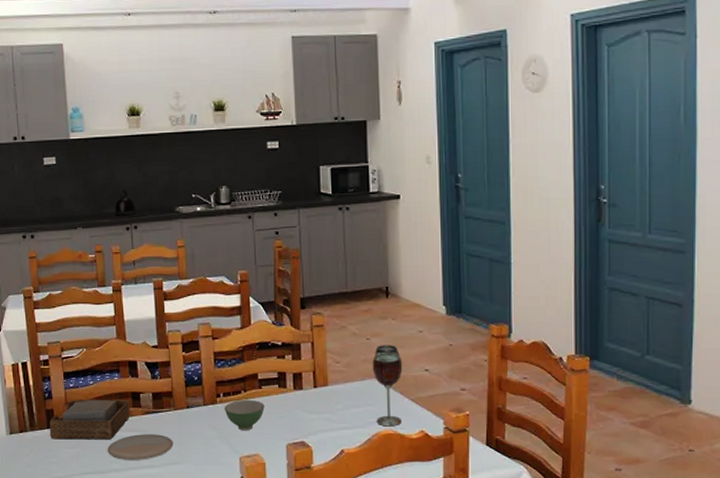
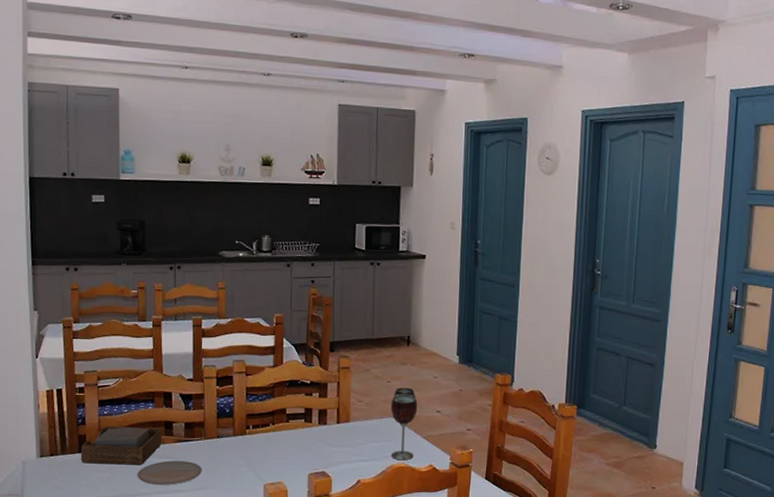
coffee maker: none [69,179,102,218] -> present [115,219,147,256]
kettle: present [114,189,137,216] -> none [159,231,181,256]
bowl: present [224,399,265,431] -> none [252,432,291,461]

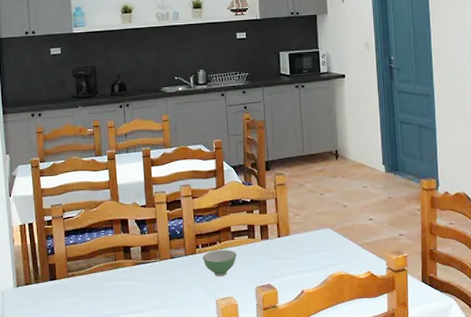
napkin holder: present [80,426,162,465] -> none [51,252,122,290]
plate: present [137,460,202,485] -> none [102,282,159,306]
kettle: none [159,231,181,256] -> present [110,73,129,96]
bowl: none [252,432,291,461] -> present [202,249,237,277]
wineglass: present [390,387,418,461] -> none [326,199,351,269]

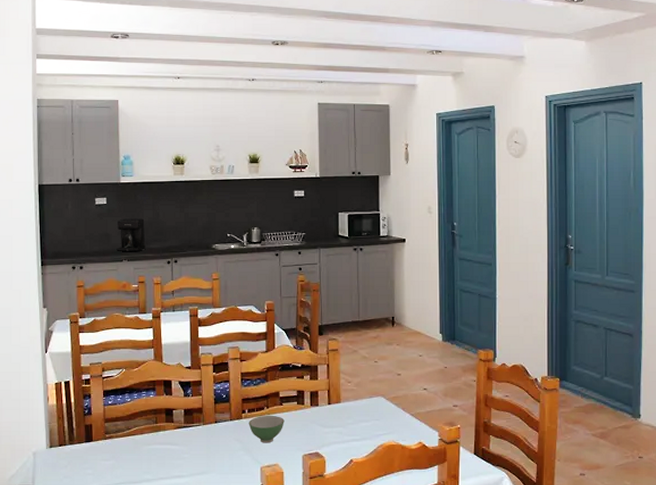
kettle: present [110,73,129,96] -> none [157,227,177,251]

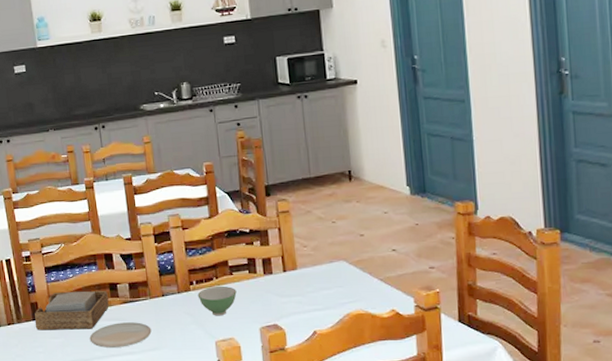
napkin holder: none [87,415,163,452] -> present [34,290,109,331]
coffee maker: present [116,218,146,252] -> none [39,83,71,122]
plate: none [140,447,202,471] -> present [89,322,152,348]

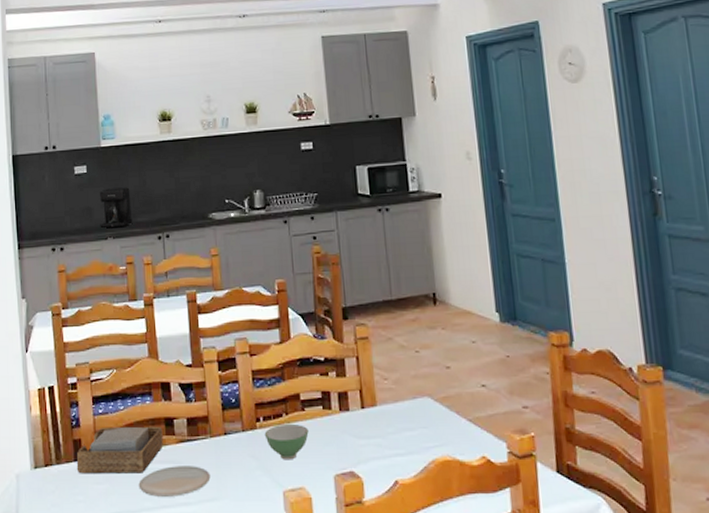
coffee maker: none [39,83,71,122] -> present [100,187,133,229]

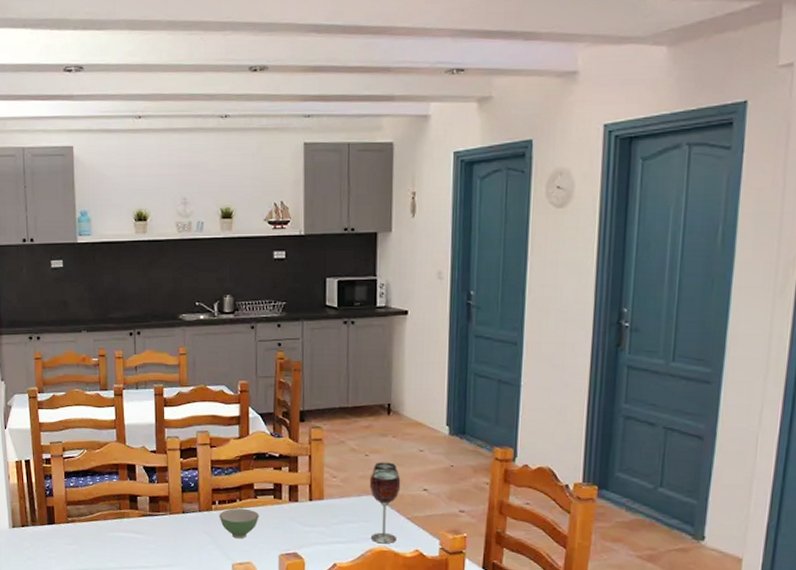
napkin holder: present [76,426,163,474] -> none [49,498,127,539]
coffee maker: present [100,187,133,229] -> none [75,284,106,322]
plate: present [138,466,211,497] -> none [104,535,168,561]
wineglass: none [423,357,460,452] -> present [369,462,401,544]

